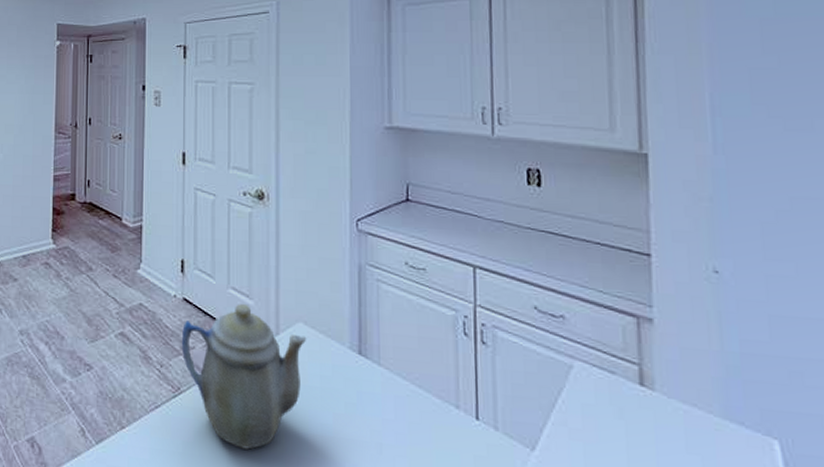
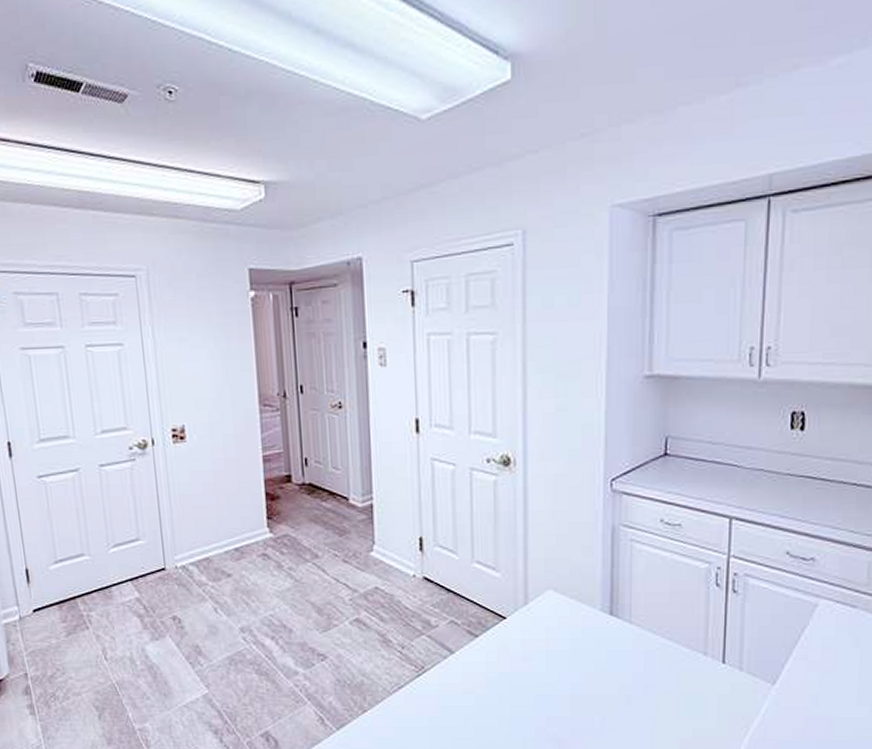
teapot: present [181,303,307,450] -> none [423,576,557,716]

